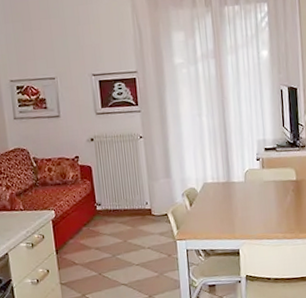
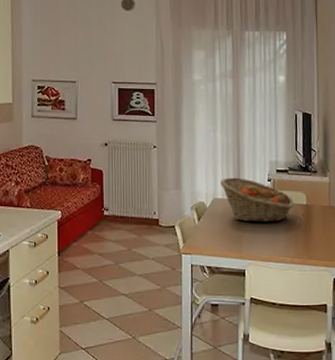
fruit basket: none [208,159,284,203] -> present [219,177,294,223]

